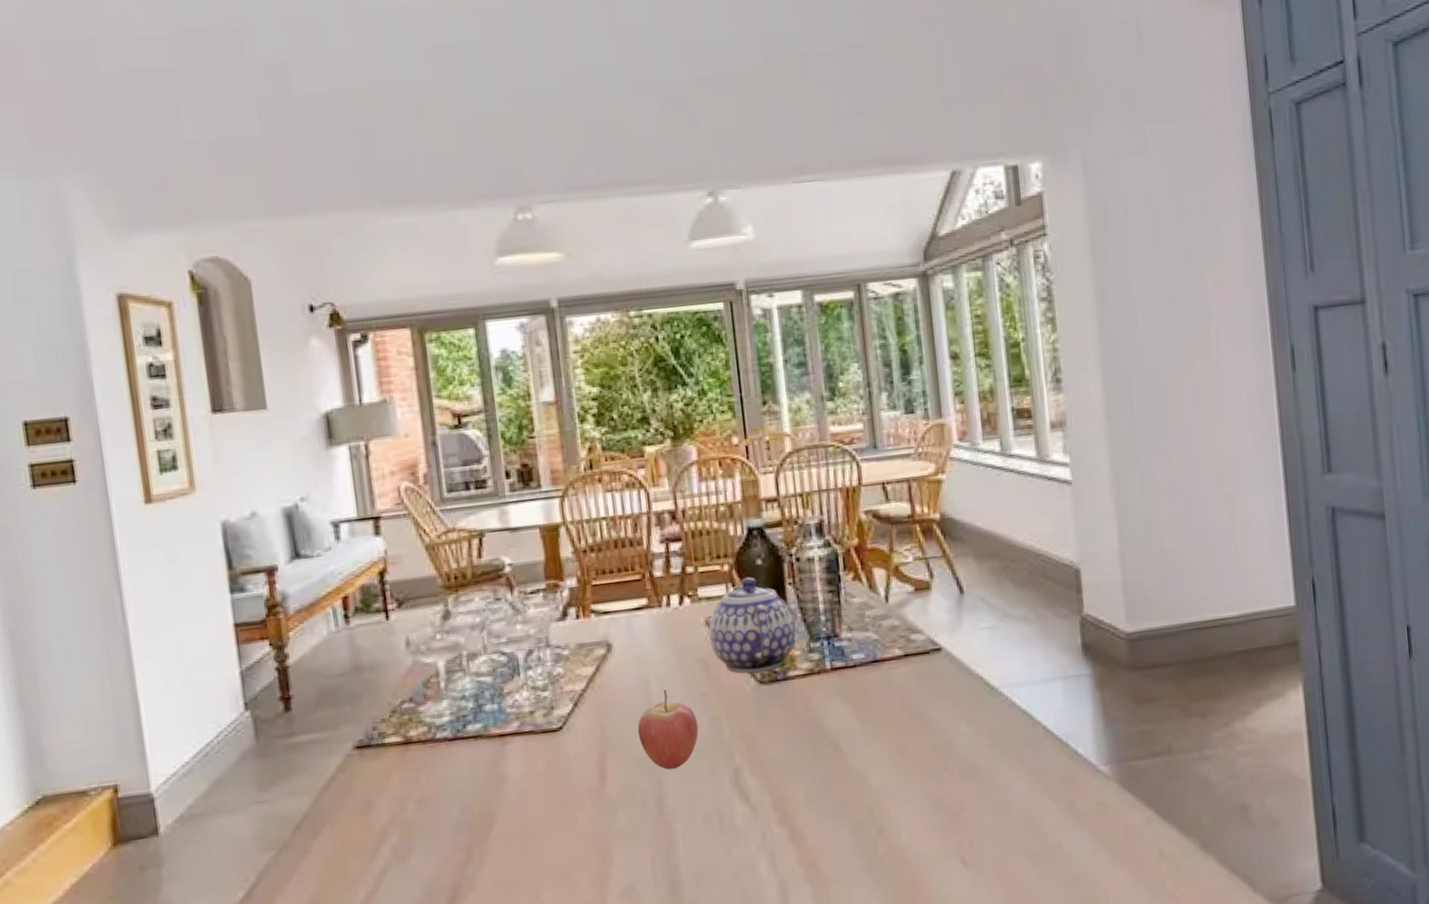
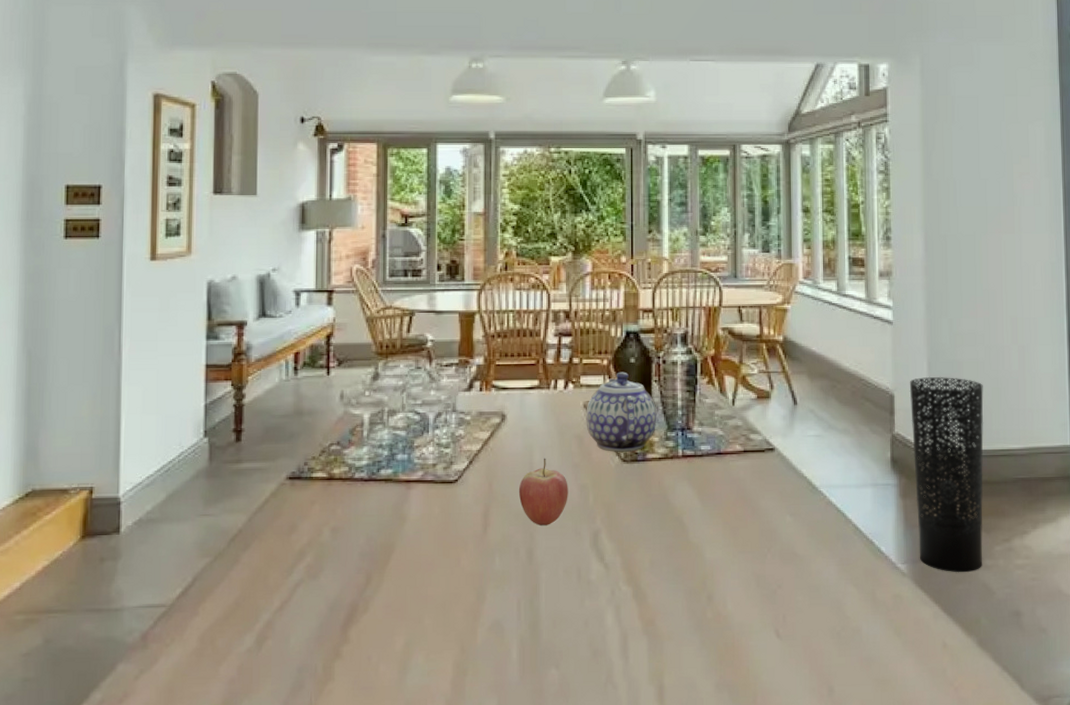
umbrella stand: none [1097,540,1199,769] -> present [909,376,984,573]

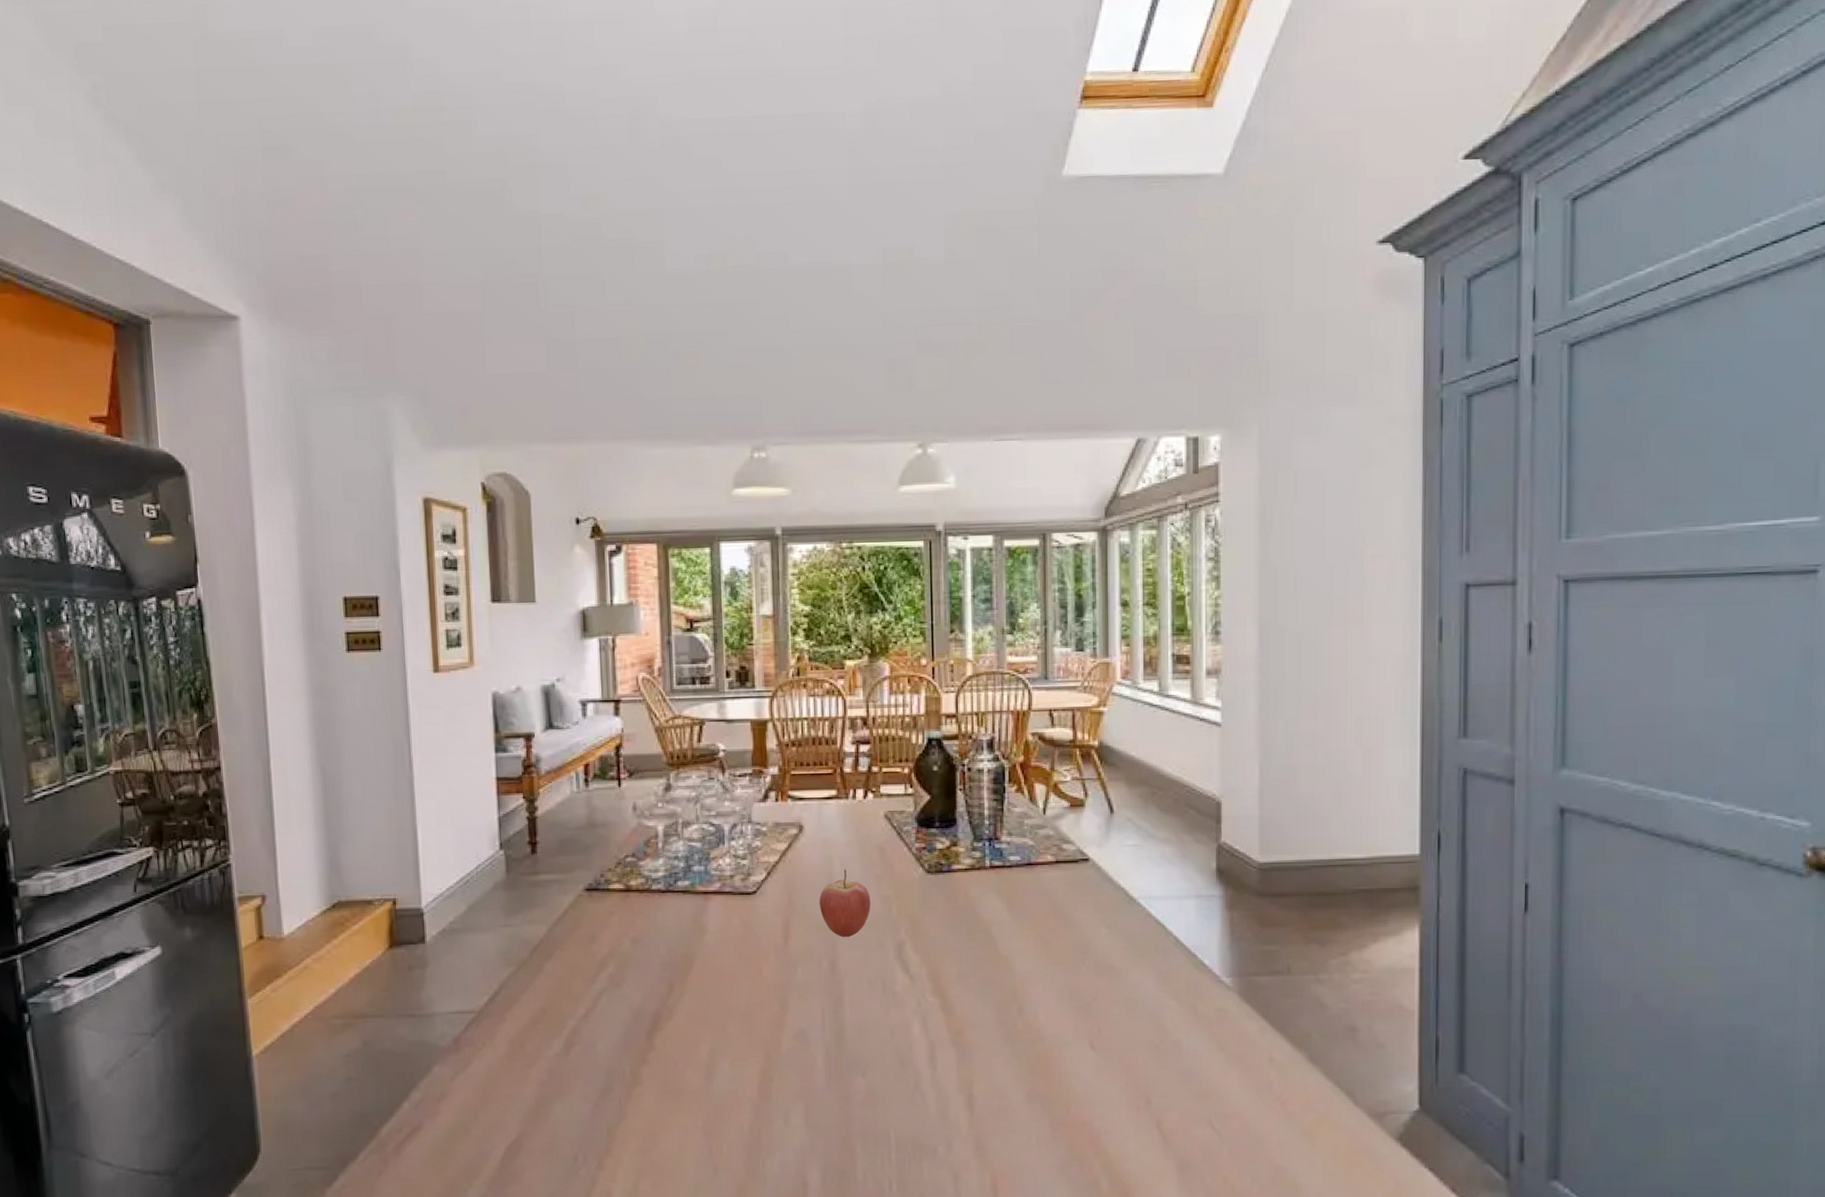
teapot: present [586,372,657,452] -> none [887,780,963,863]
umbrella stand: present [909,376,984,573] -> none [1238,782,1322,987]

